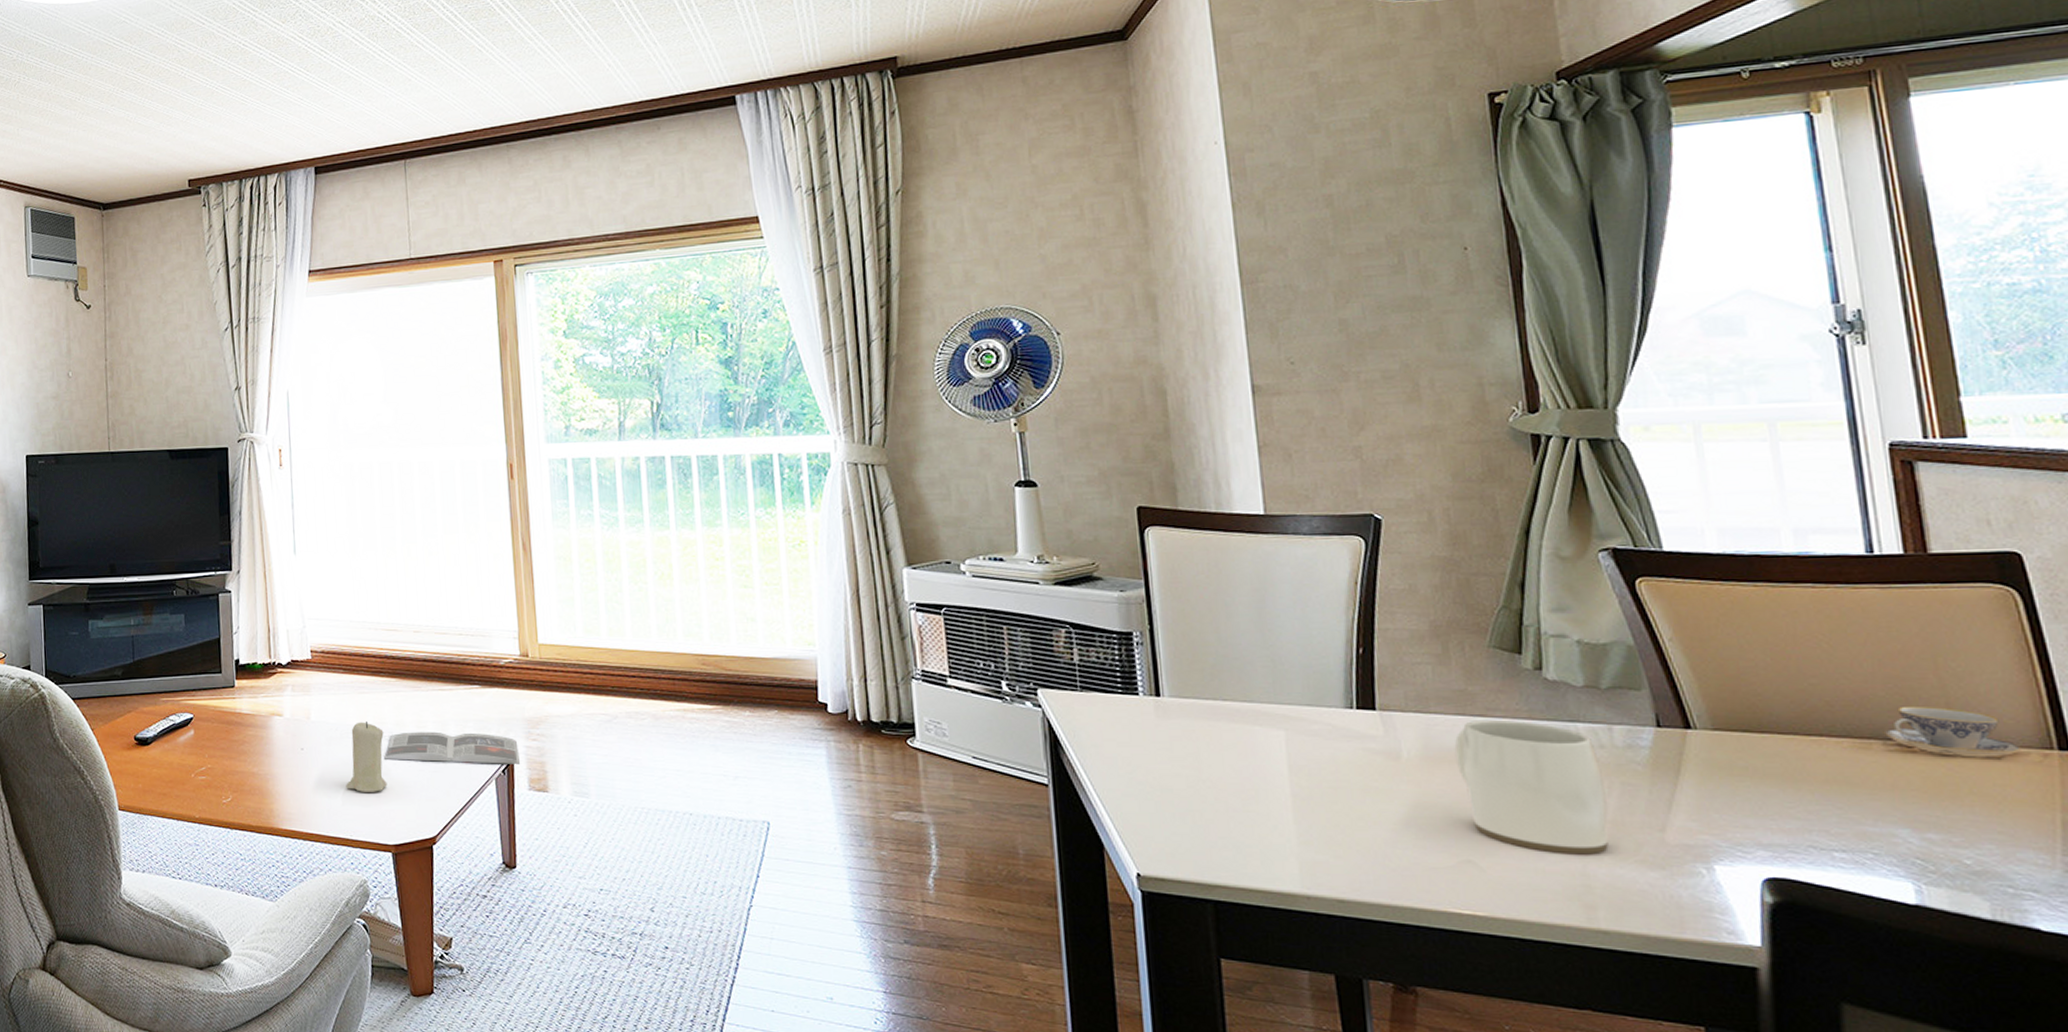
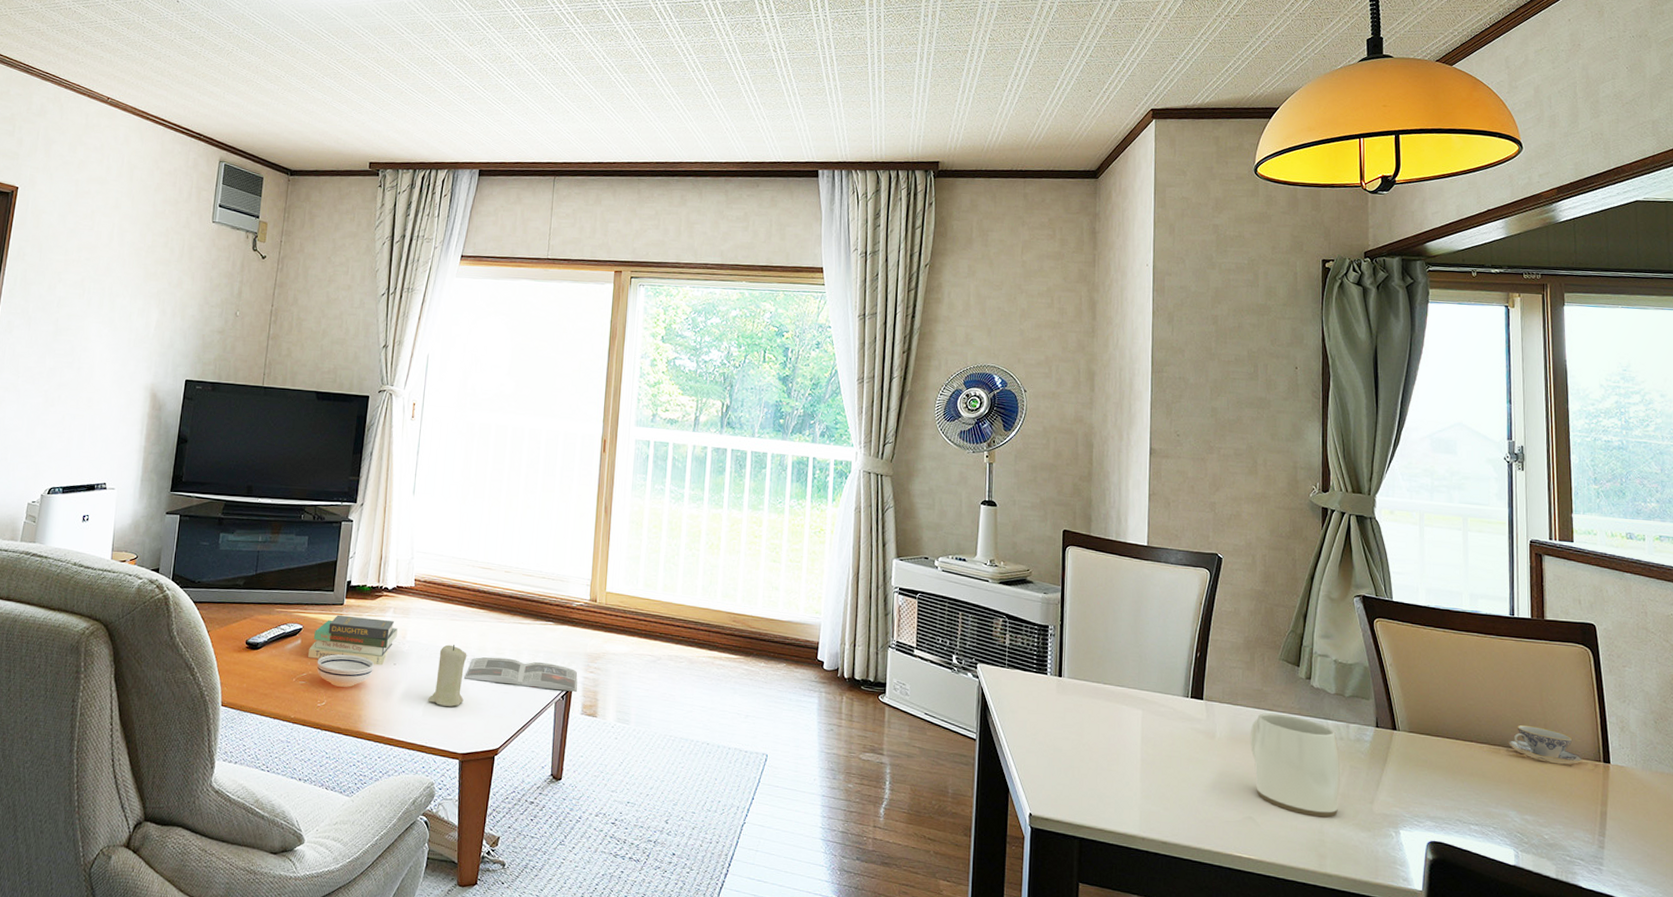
books: none [203,698,300,751] -> present [307,615,398,665]
bowl: none [215,742,280,779] -> present [316,654,375,687]

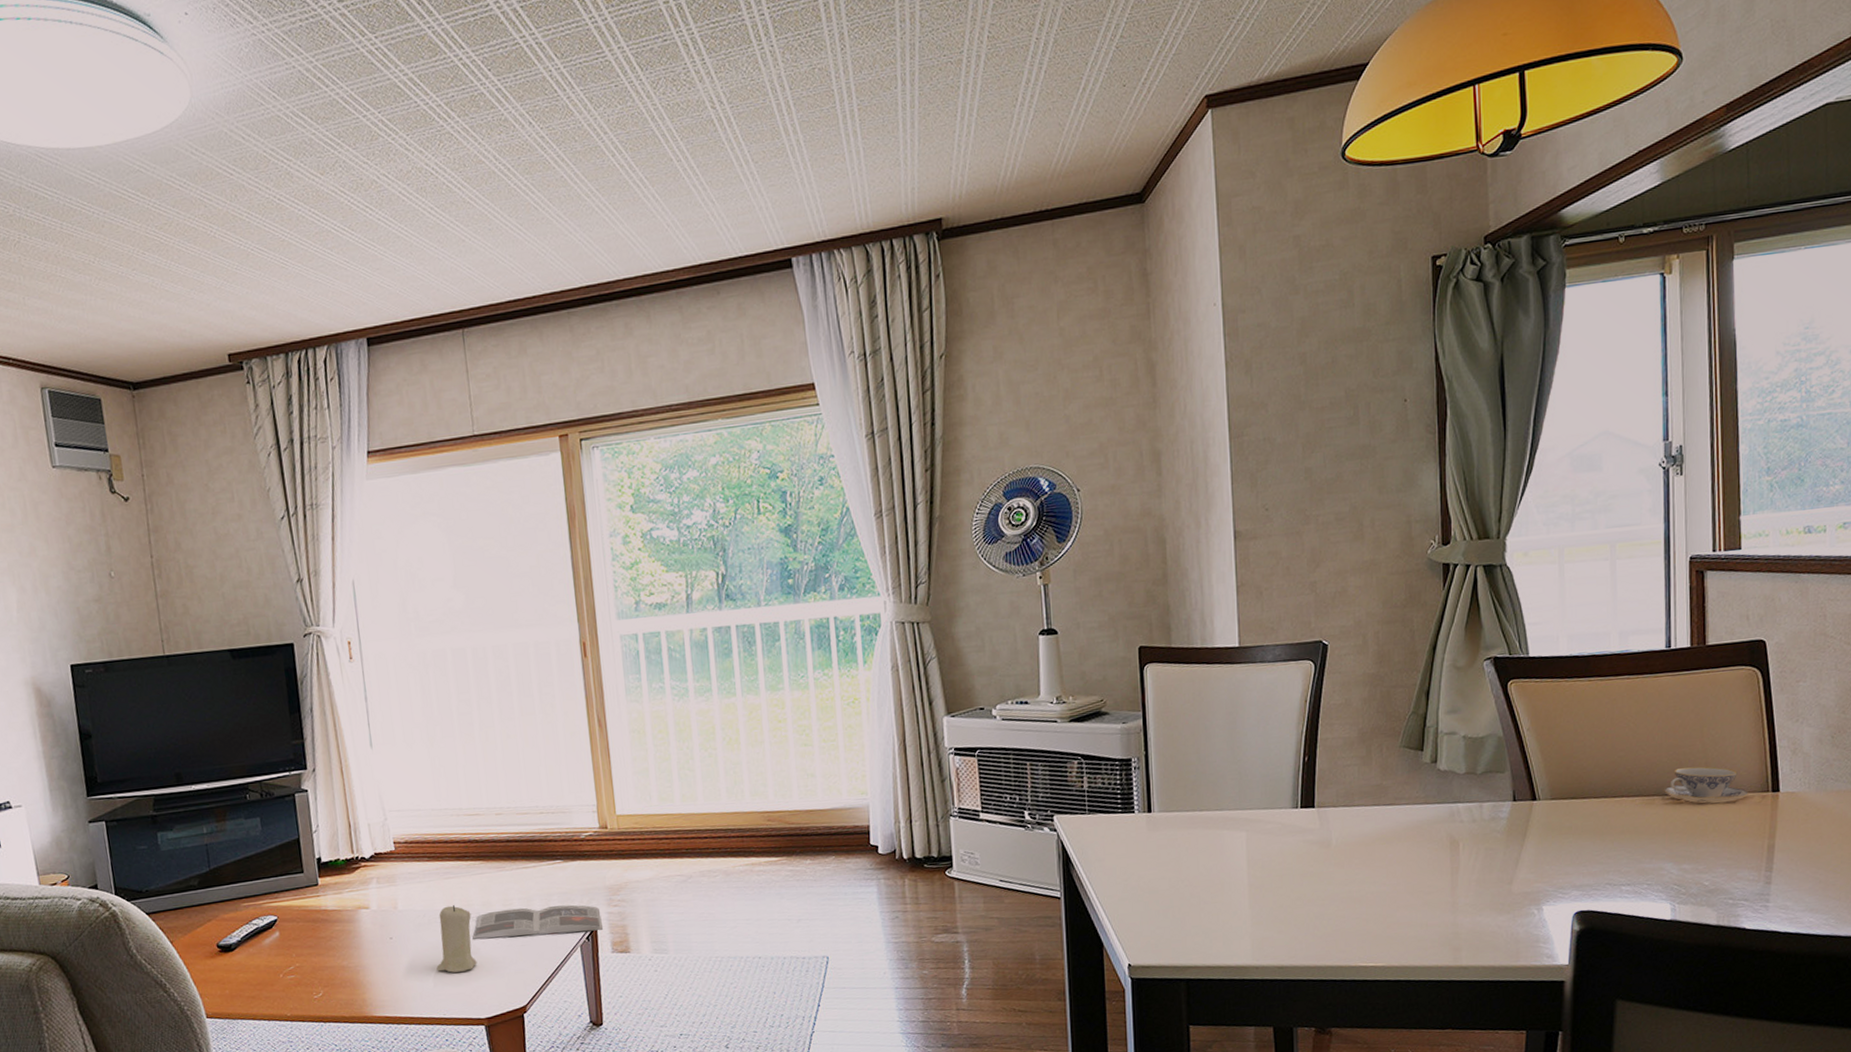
books: present [307,615,398,665] -> none [290,892,387,950]
bowl: present [316,654,375,687] -> none [302,936,369,974]
mug: present [1249,713,1340,818] -> none [1370,806,1474,910]

